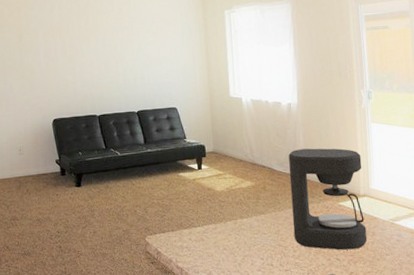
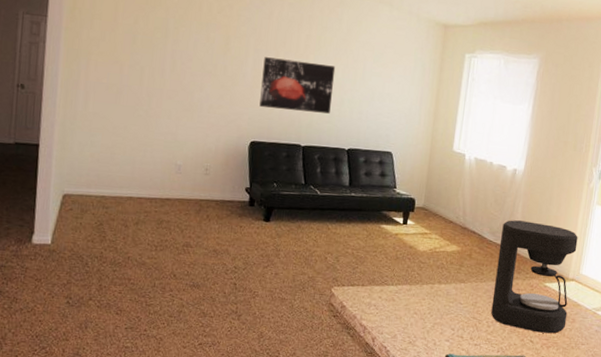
wall art: none [53,42,117,89] -> present [259,57,336,114]

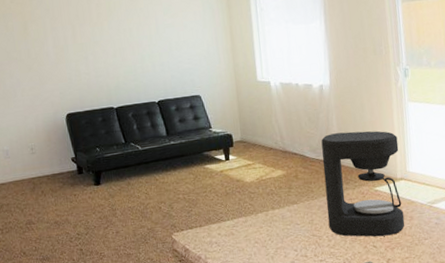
wall art: present [259,57,336,114] -> none [62,27,134,81]

